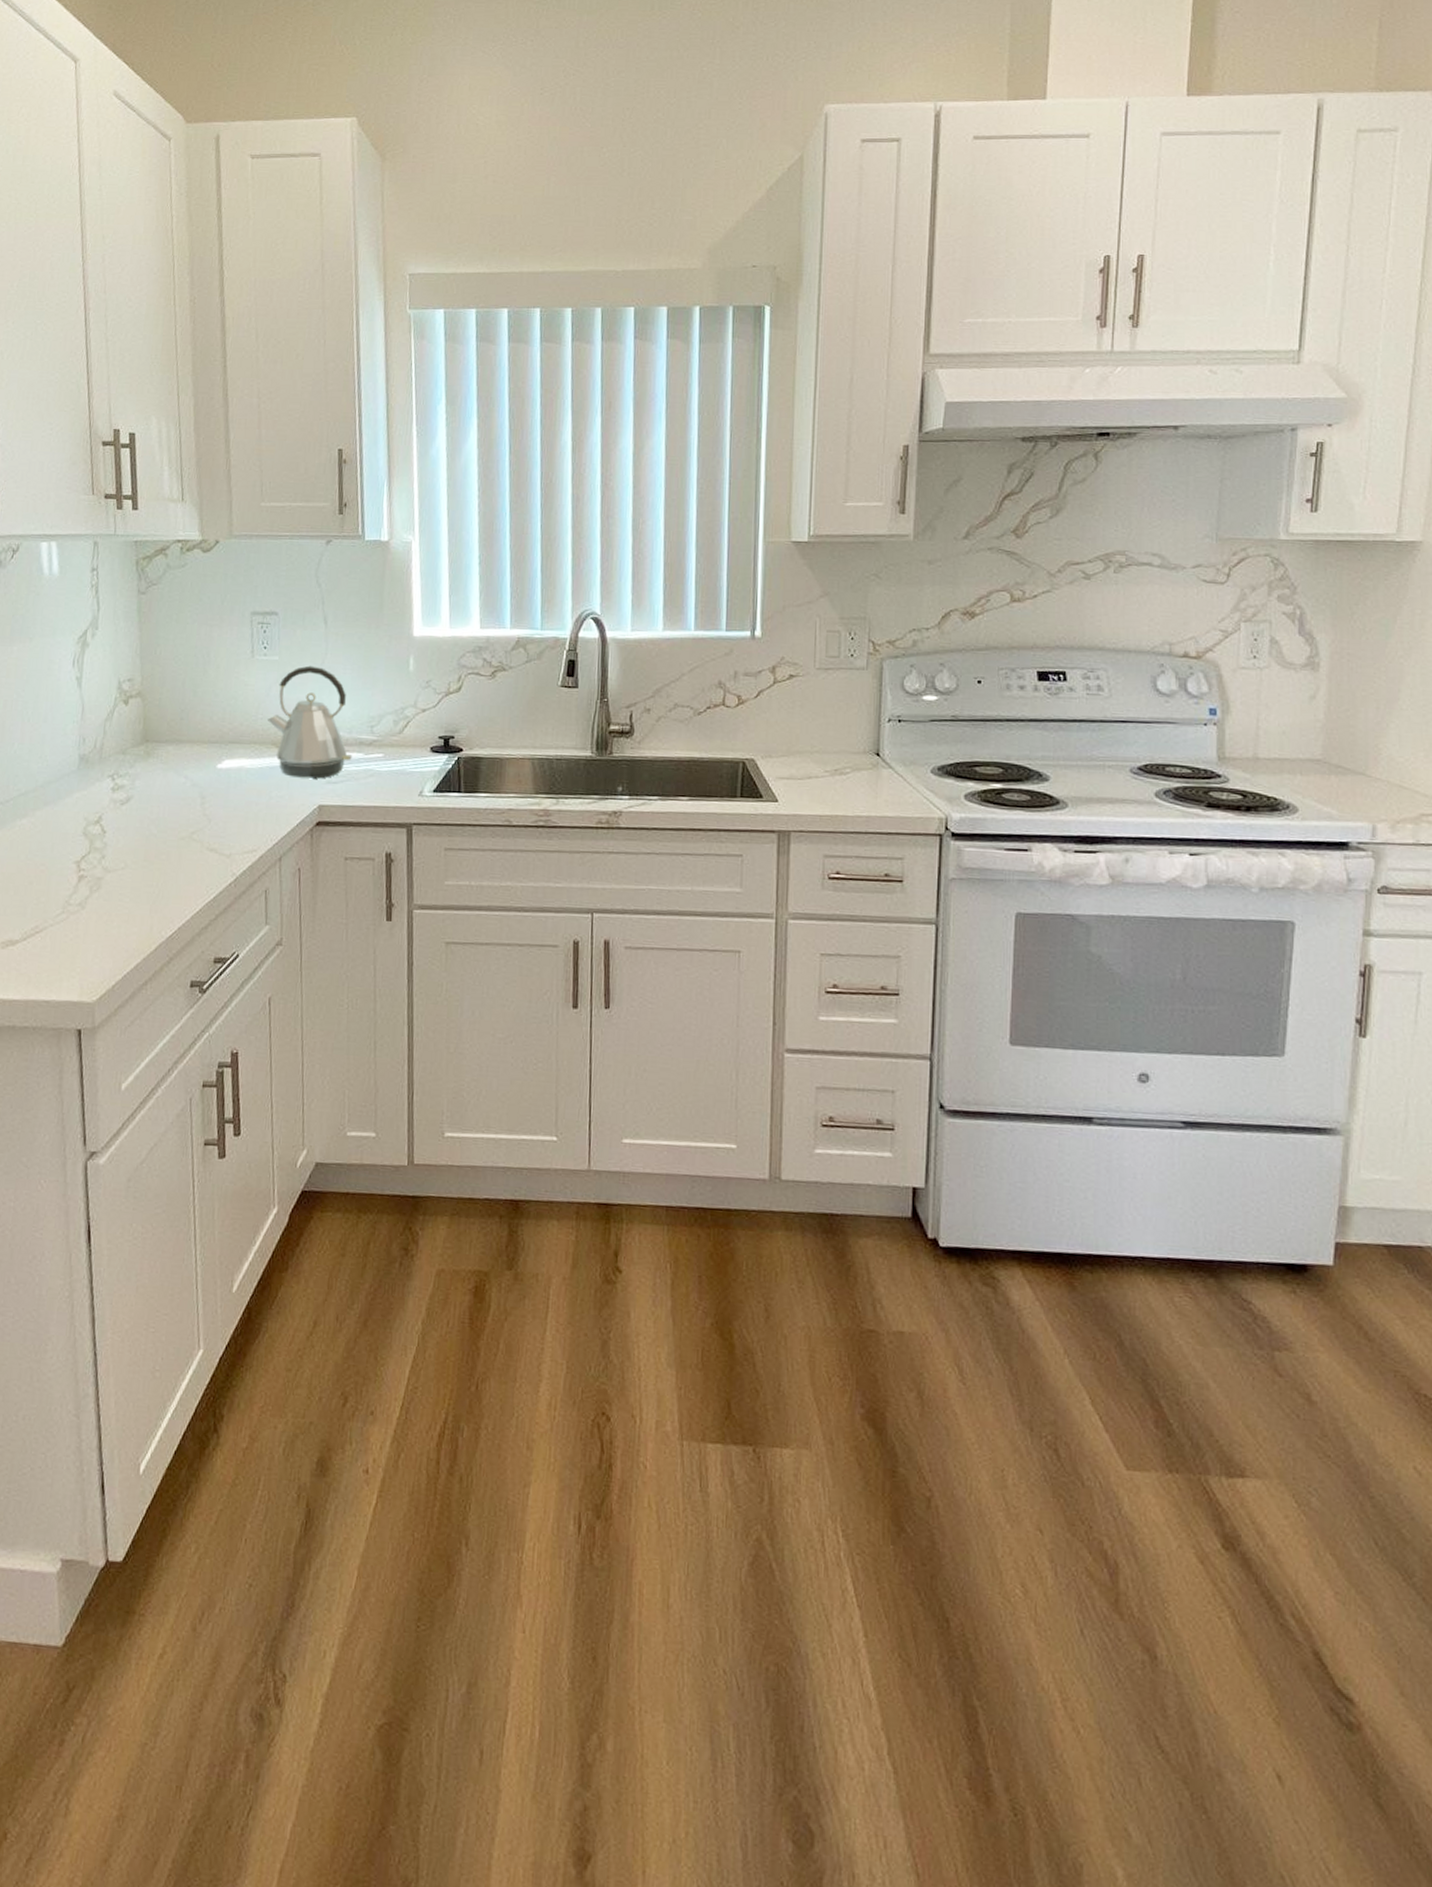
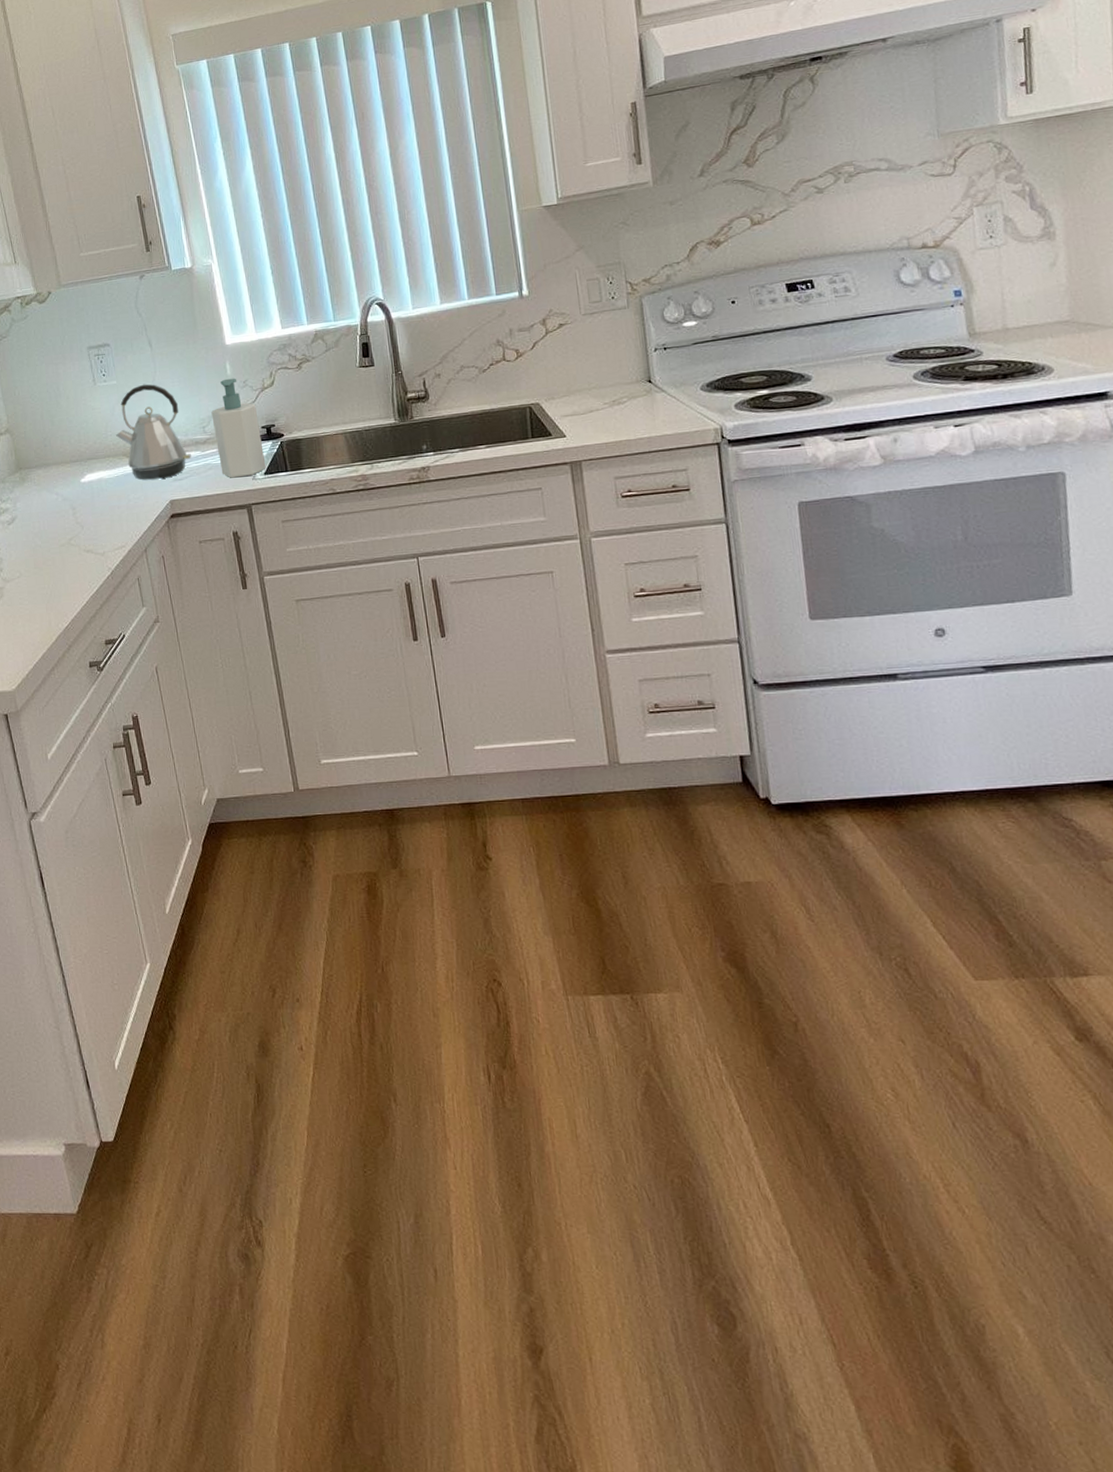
soap bottle: none [383,675,437,791] -> present [211,378,266,478]

